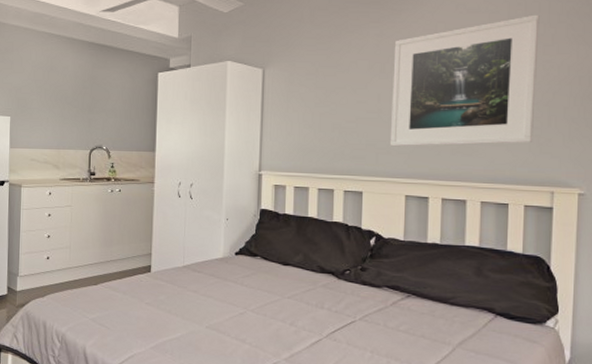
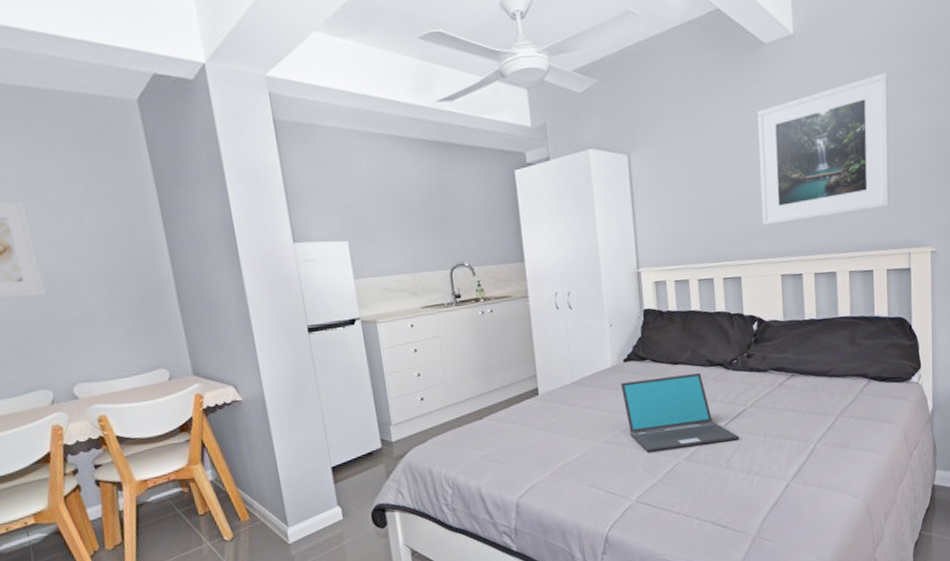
laptop: none [230,274,344,351] -> present [621,373,740,452]

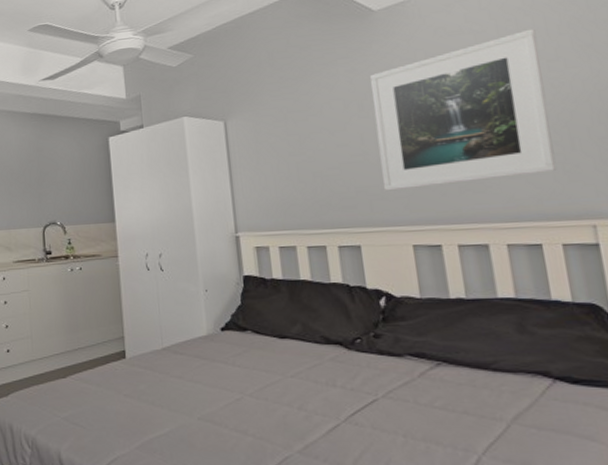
laptop: present [621,373,740,452] -> none [218,351,370,437]

